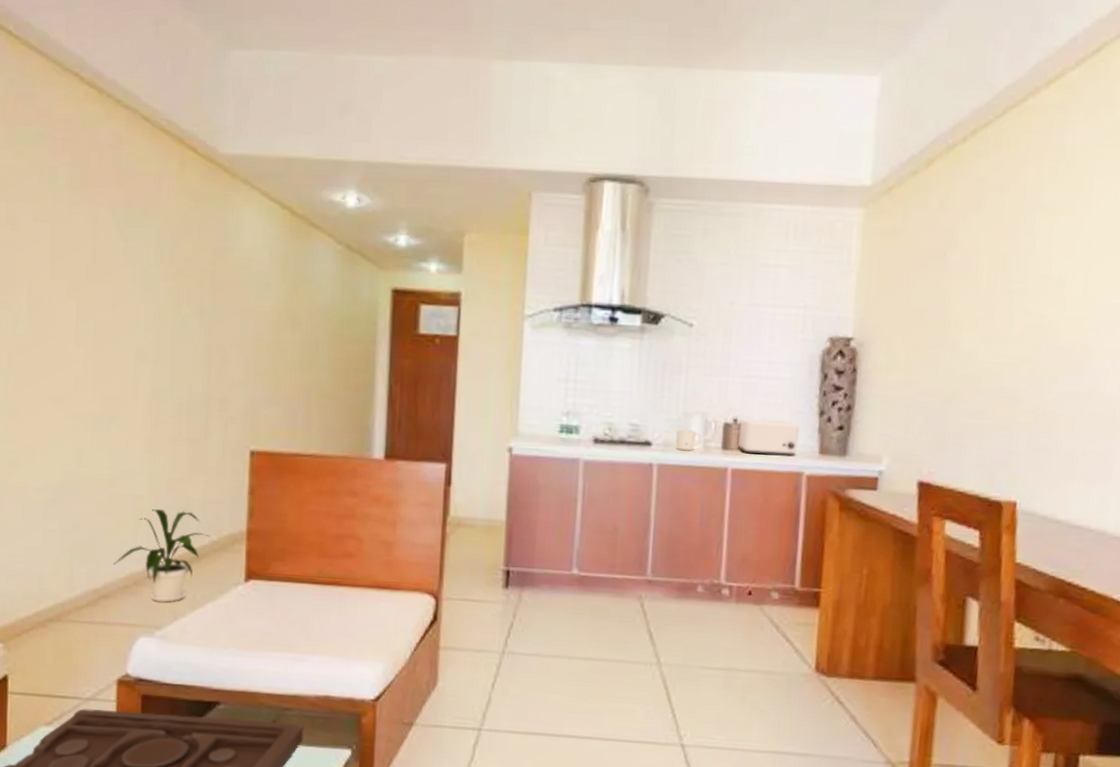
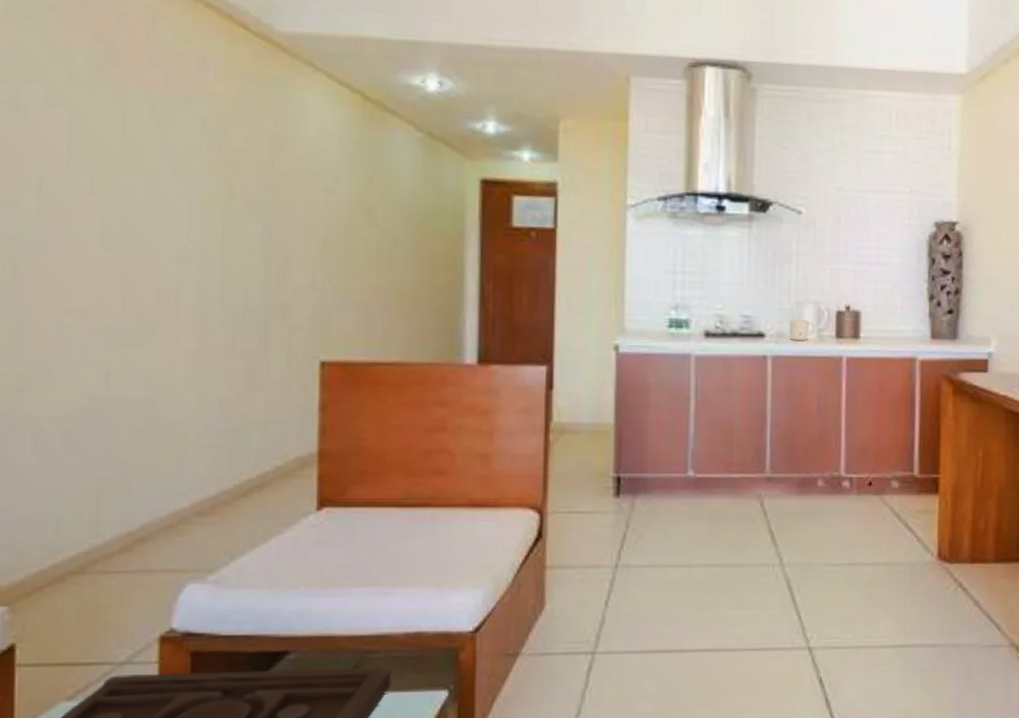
house plant: present [113,509,210,603] -> none [152,434,273,541]
toaster: present [738,419,800,457] -> none [851,306,911,342]

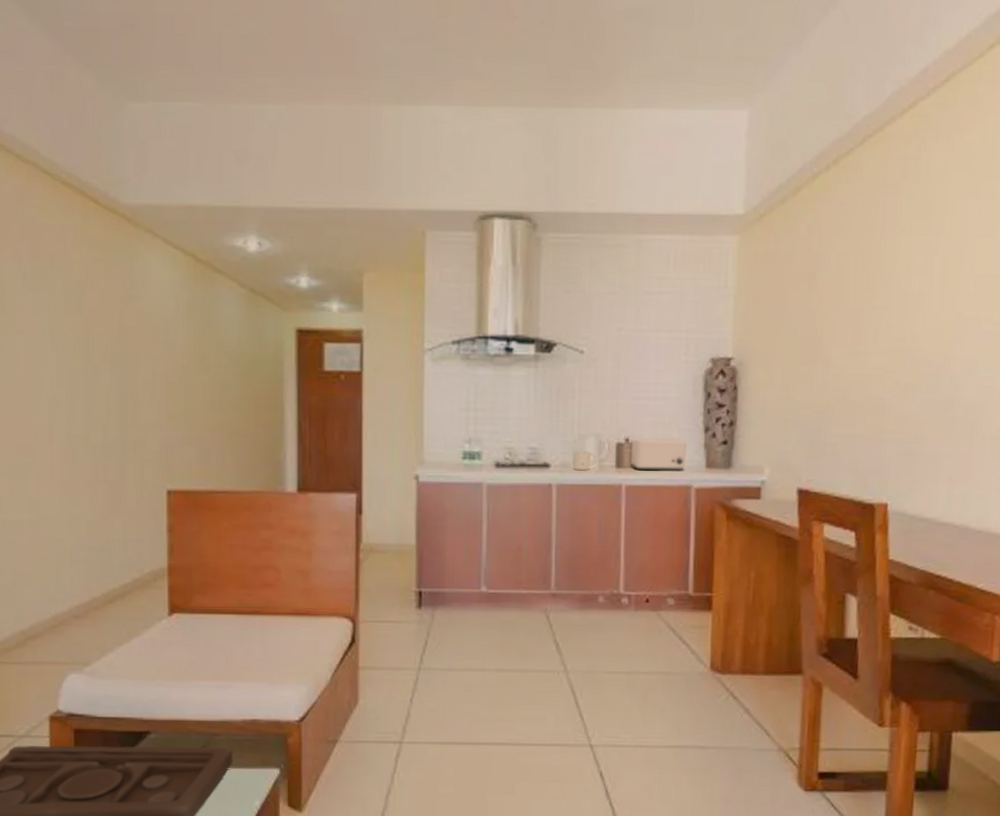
toaster: none [851,306,911,342] -> present [630,438,687,471]

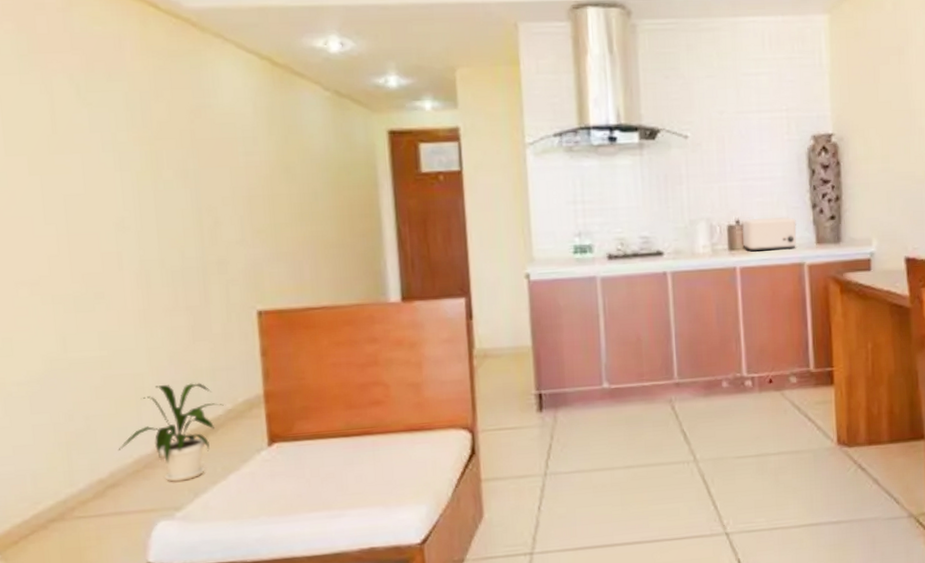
house plant: none [39,551,132,640] -> present [118,383,224,482]
mug: present [572,451,596,471] -> none [685,235,709,257]

